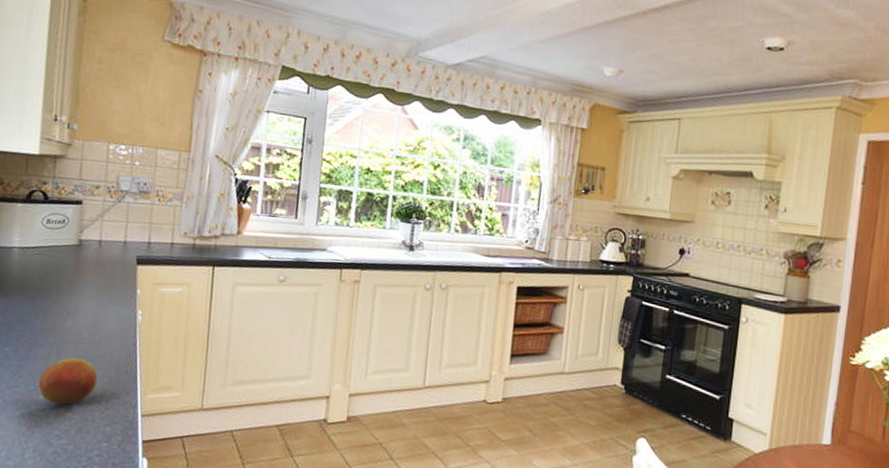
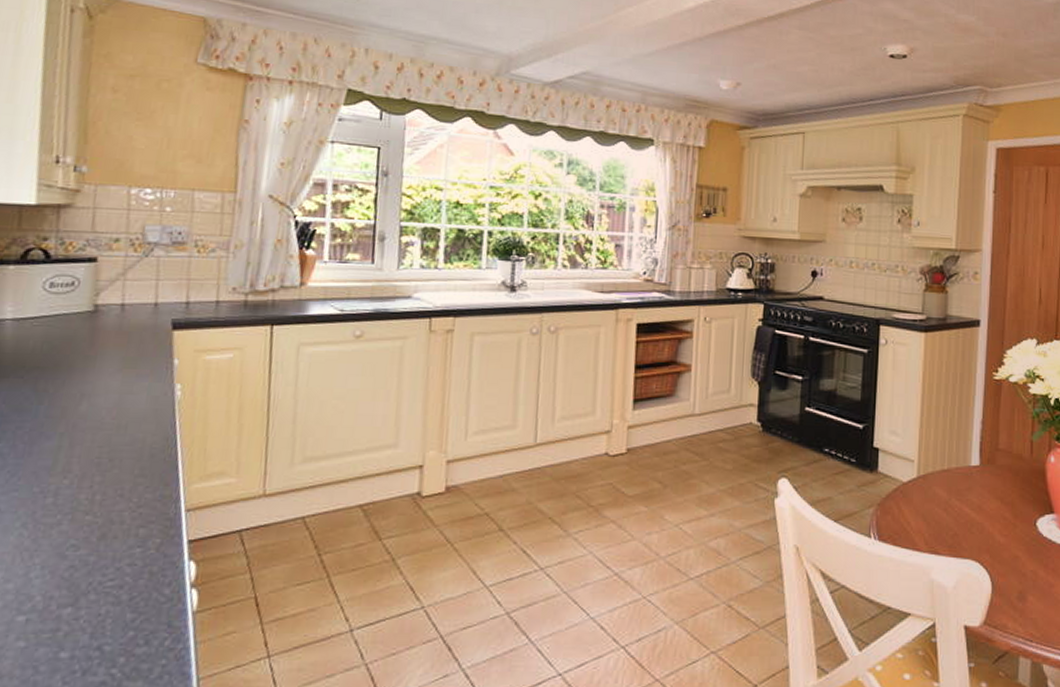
apple: present [38,357,98,405] -> none [45,447,126,507]

